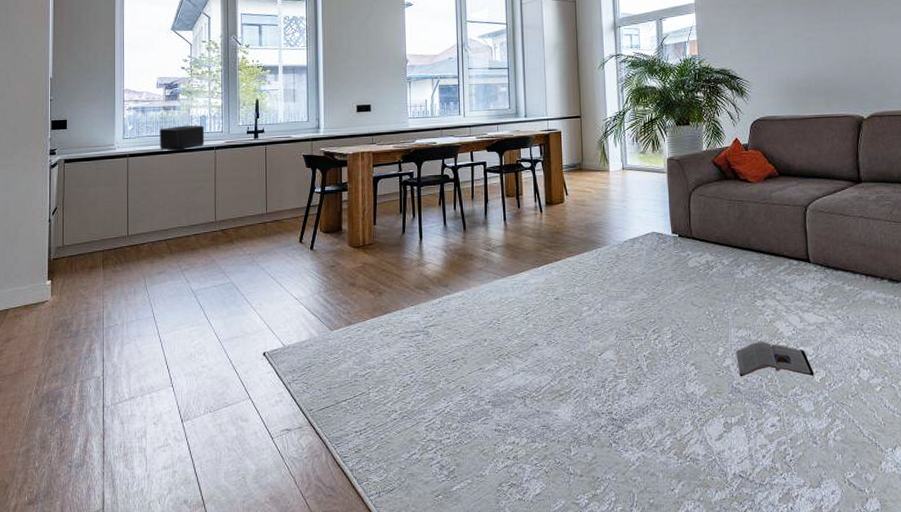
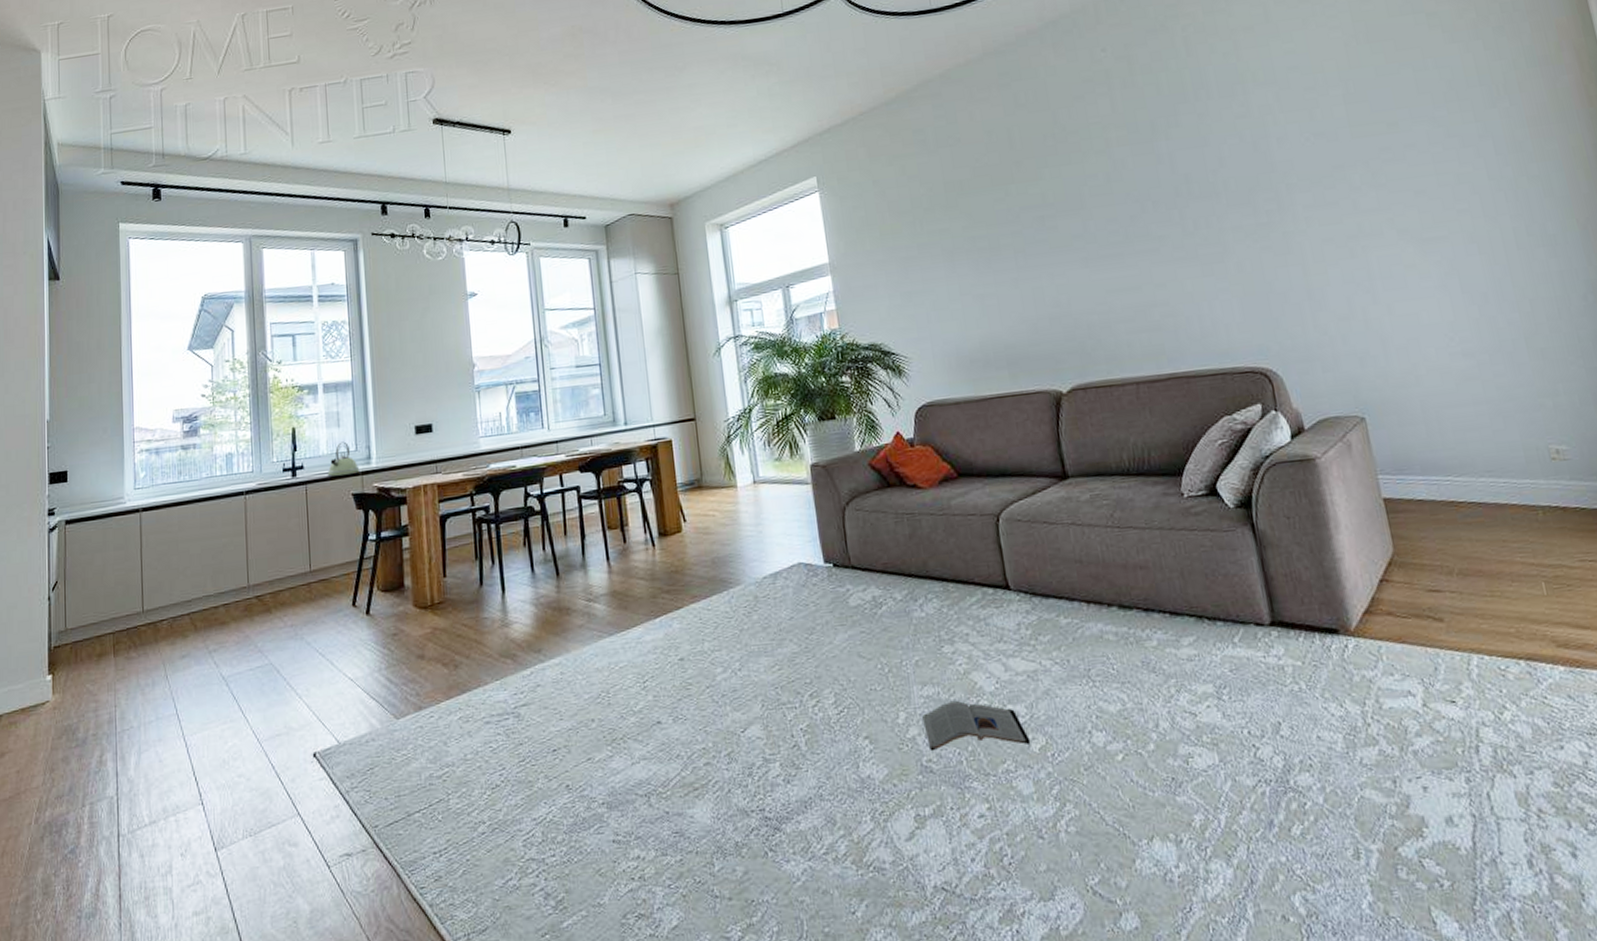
toaster: present [159,125,205,151] -> none [177,465,232,500]
kettle: none [283,113,310,141] -> present [327,441,360,477]

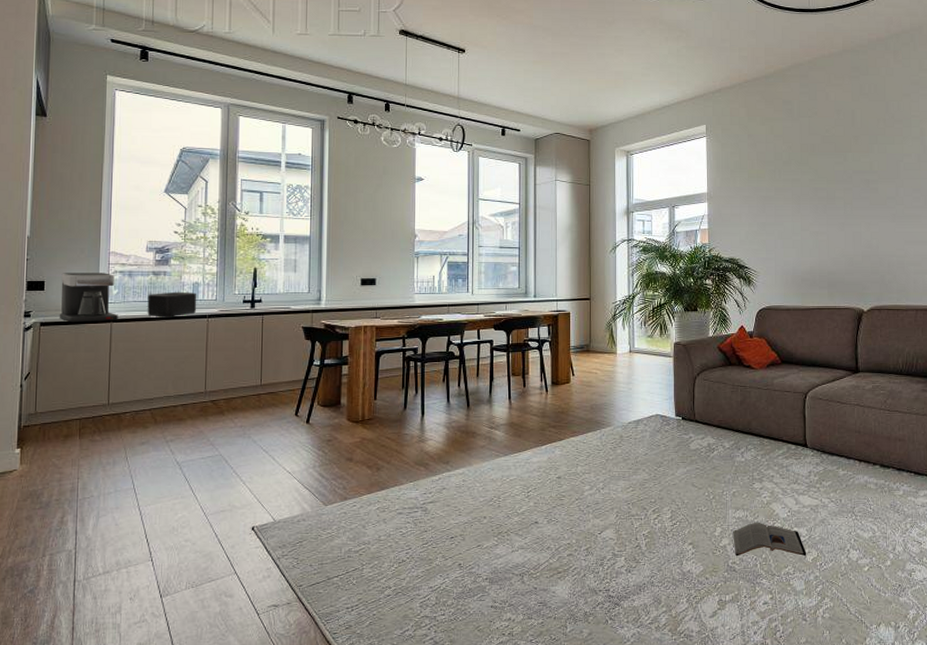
coffee maker: none [84,453,147,517] -> present [59,273,118,323]
toaster: none [177,465,232,500] -> present [147,291,197,317]
kettle: present [327,441,360,477] -> none [282,284,311,312]

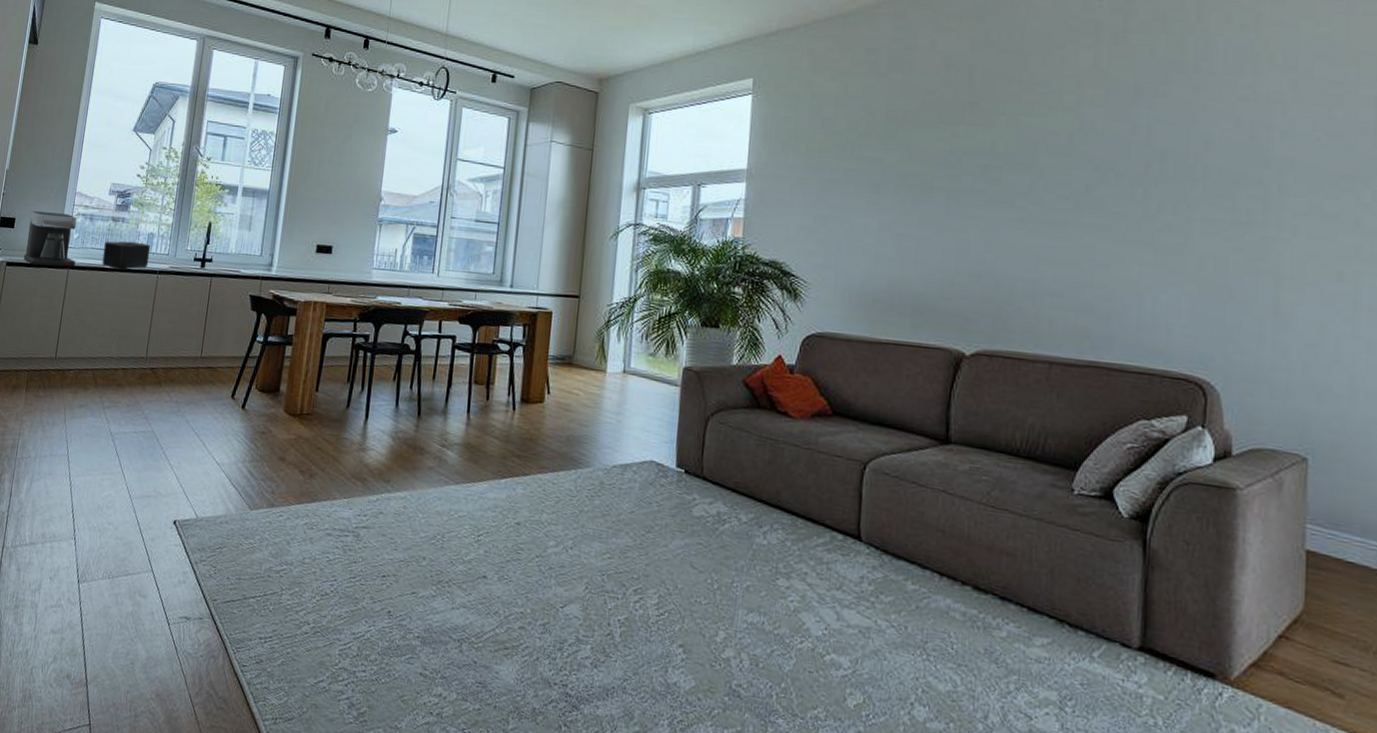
magazine: present [733,523,807,557] -> none [741,634,848,698]

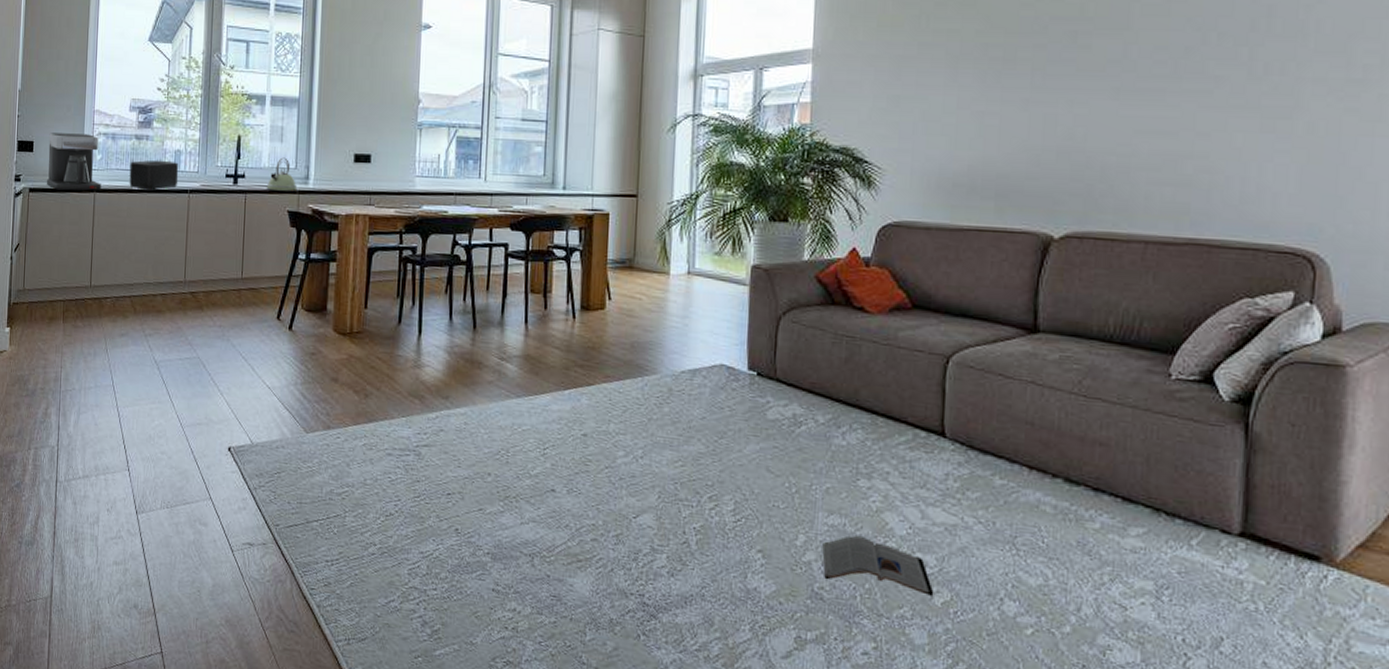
kettle: none [231,244,261,277] -> present [266,157,297,192]
magazine: none [741,634,848,698] -> present [822,536,934,596]

